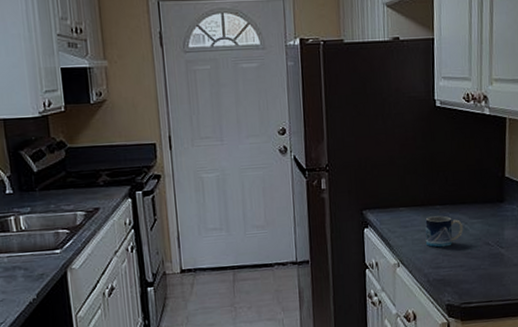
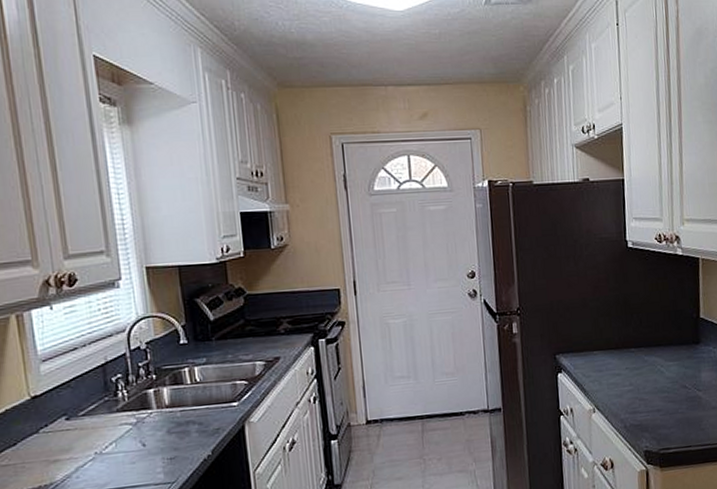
mug: present [425,215,463,248] -> none [620,358,660,392]

